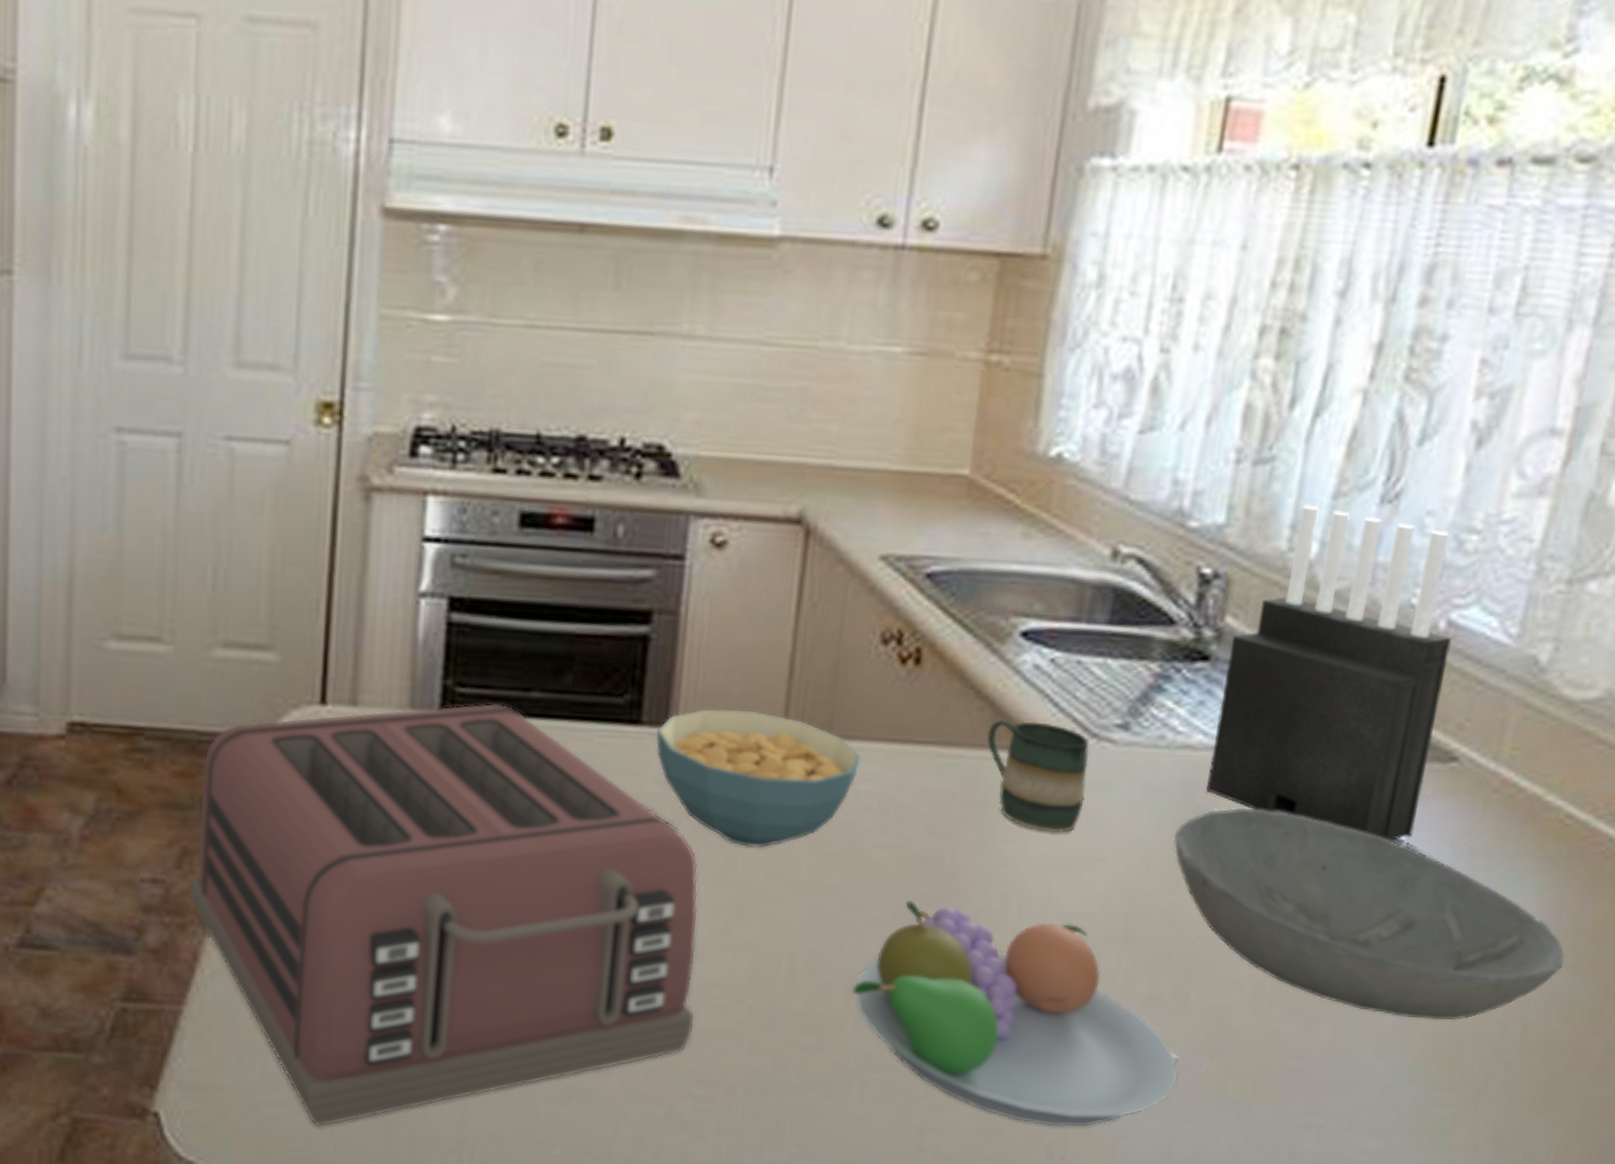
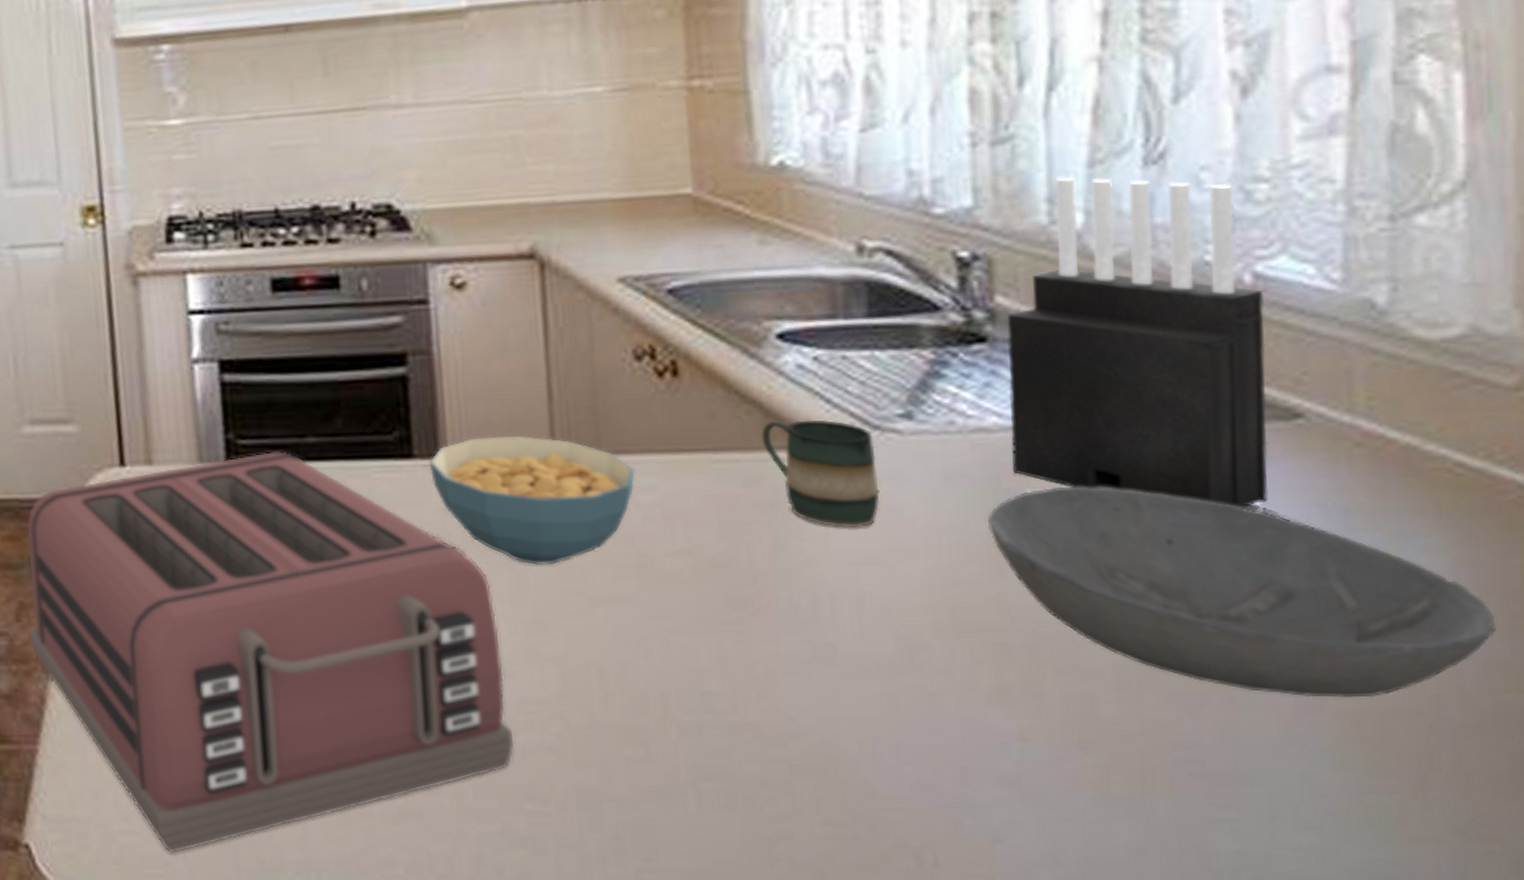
fruit bowl: present [852,900,1178,1127] -> none [670,605,1049,831]

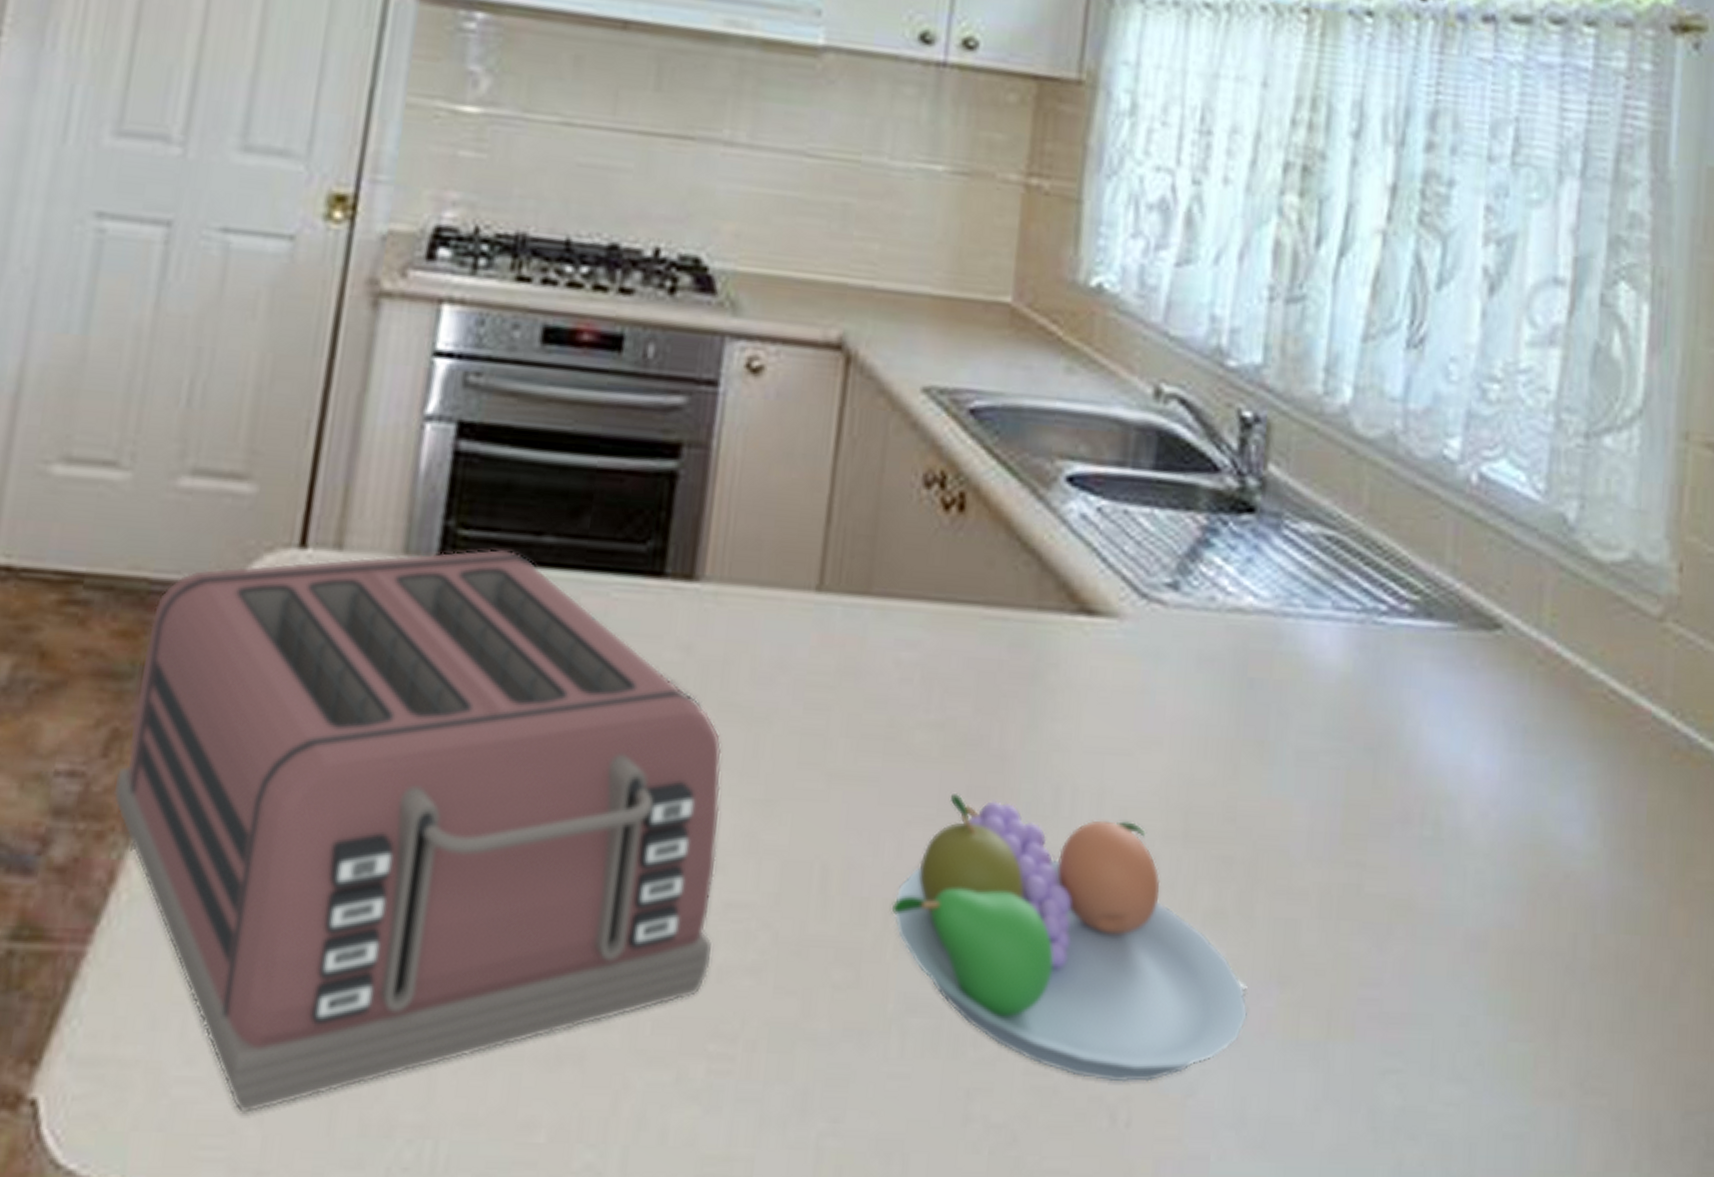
cereal bowl: present [429,436,635,565] -> none [679,559,902,729]
fruit bowl: none [670,605,1049,831] -> present [892,792,1247,1083]
mug: present [761,419,880,528] -> none [1034,576,1140,711]
bowl: present [986,486,1496,698] -> none [1228,680,1625,934]
knife block: present [1007,176,1269,508] -> none [1260,346,1485,720]

